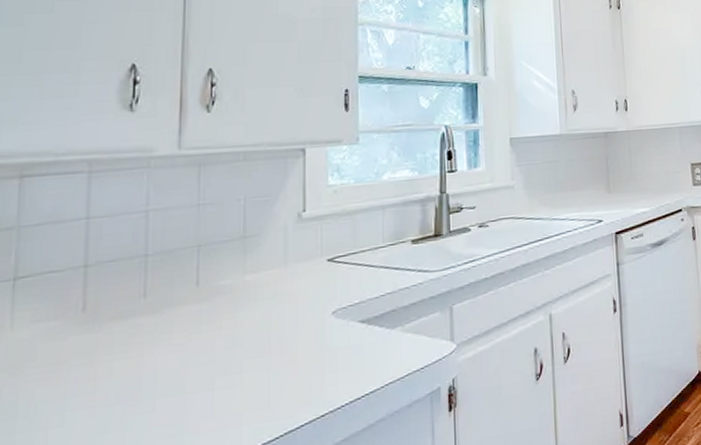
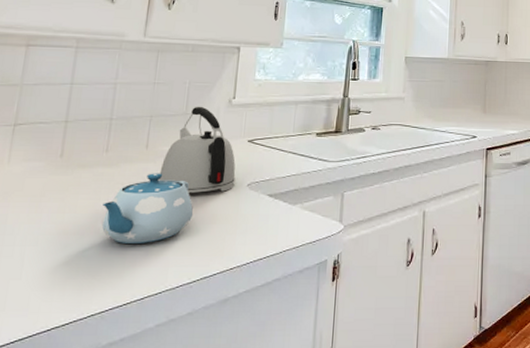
teapot: none [146,313,267,407] -> present [102,173,194,245]
kettle: none [217,225,316,333] -> present [159,106,236,193]

